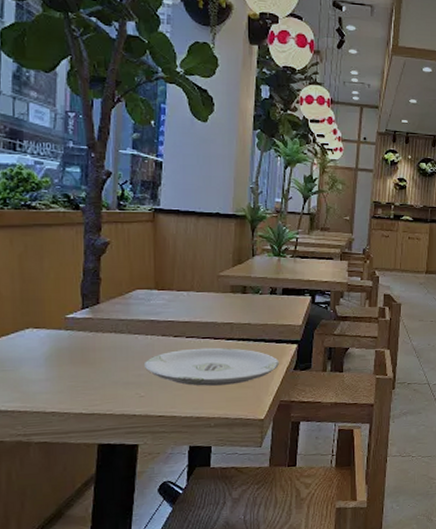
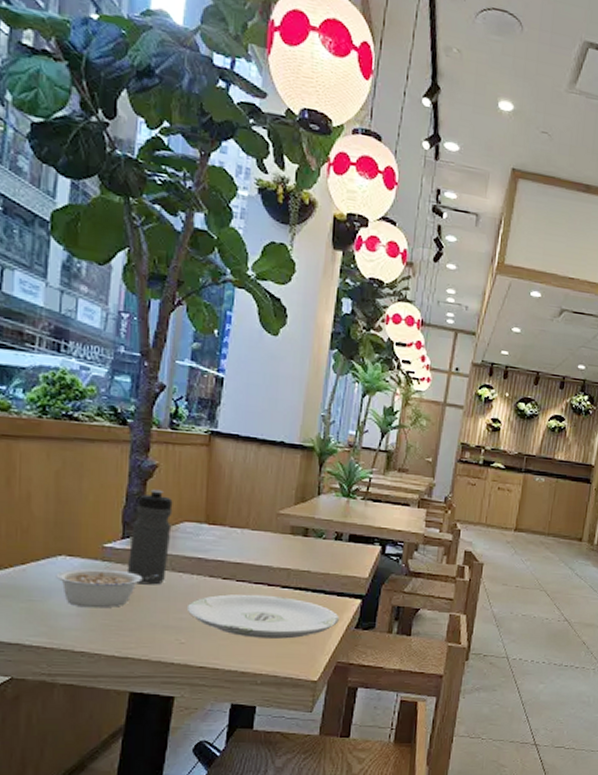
legume: none [25,337,116,373] -> present [56,568,158,608]
water bottle: none [88,263,126,348] -> present [126,489,173,585]

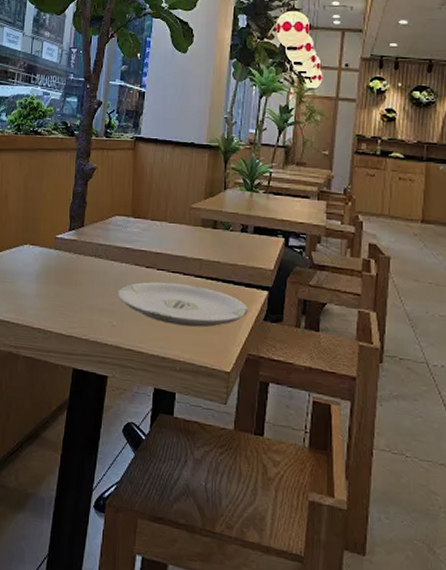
legume: present [56,568,158,608] -> none [22,255,96,291]
water bottle: present [126,489,173,585] -> none [72,188,107,272]

